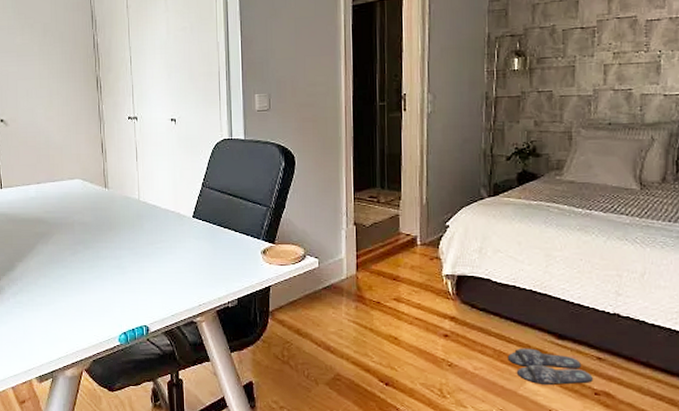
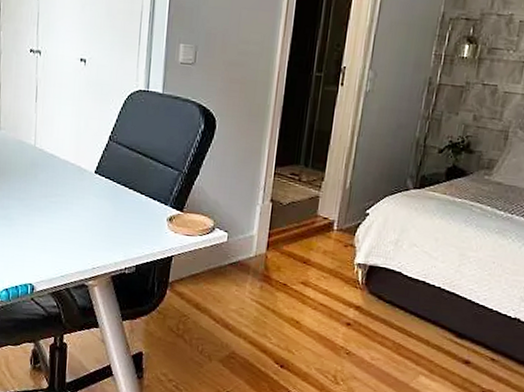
slippers: present [507,348,593,385] -> none [405,343,484,382]

